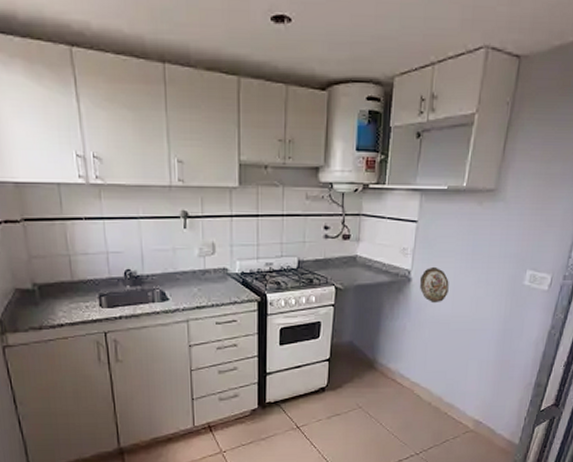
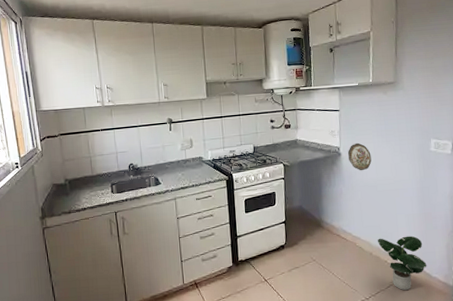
potted plant: none [440,385,493,447] -> present [378,235,427,291]

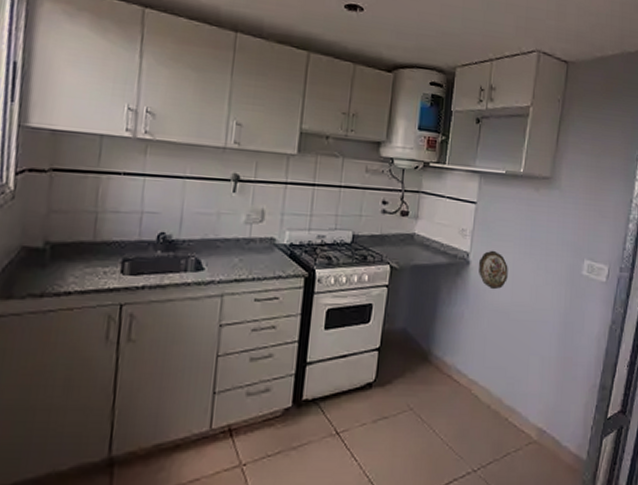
potted plant: present [378,235,427,291] -> none [500,385,558,463]

